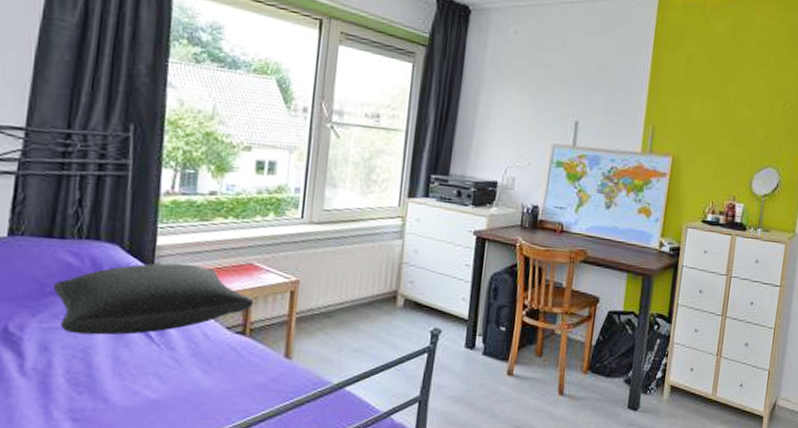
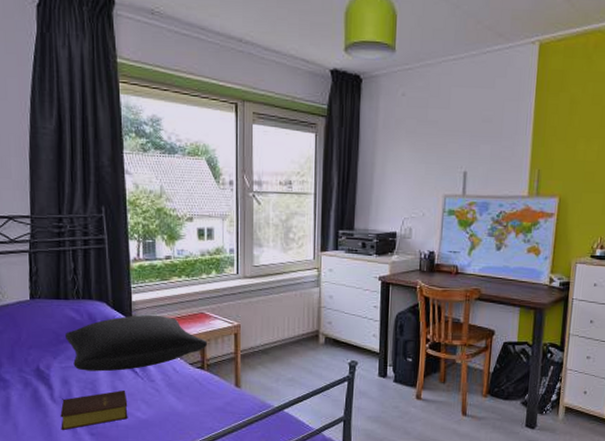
bible: none [28,361,133,414] -> present [60,391,128,430]

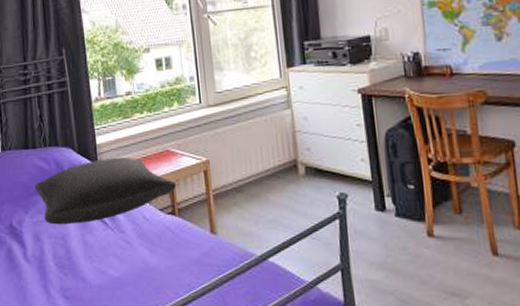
bible: present [60,391,128,430] -> none [34,245,101,293]

